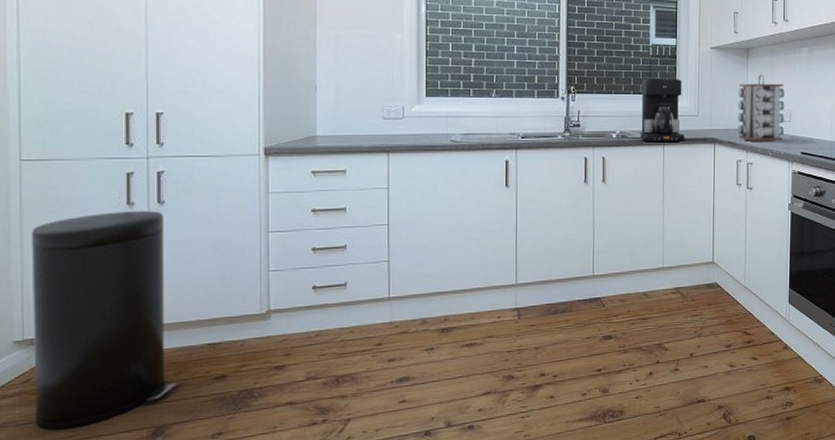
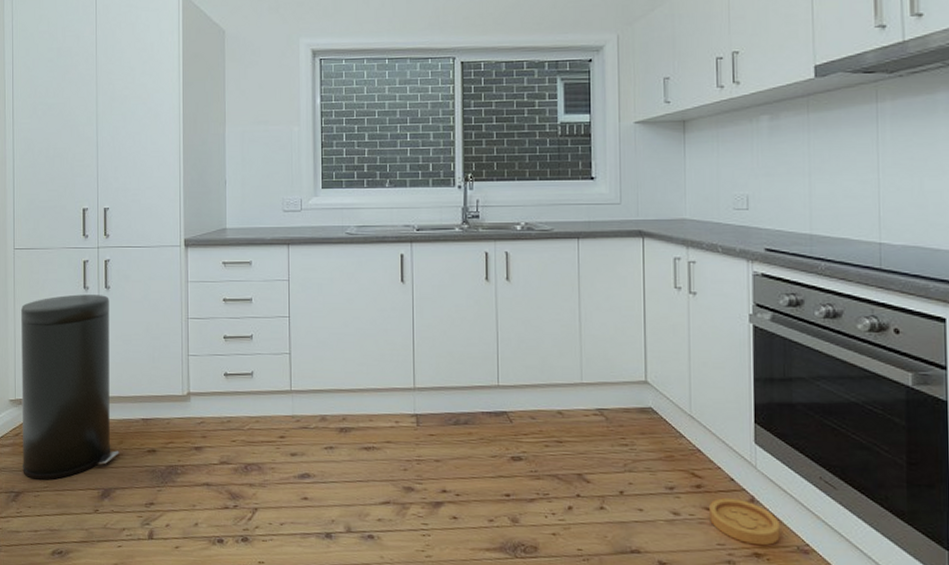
coffee maker: present [640,78,685,143] -> none [549,161,605,236]
spice rack: present [738,73,785,142] -> none [673,150,739,236]
pet bowl: none [756,348,803,382] -> present [710,498,780,546]

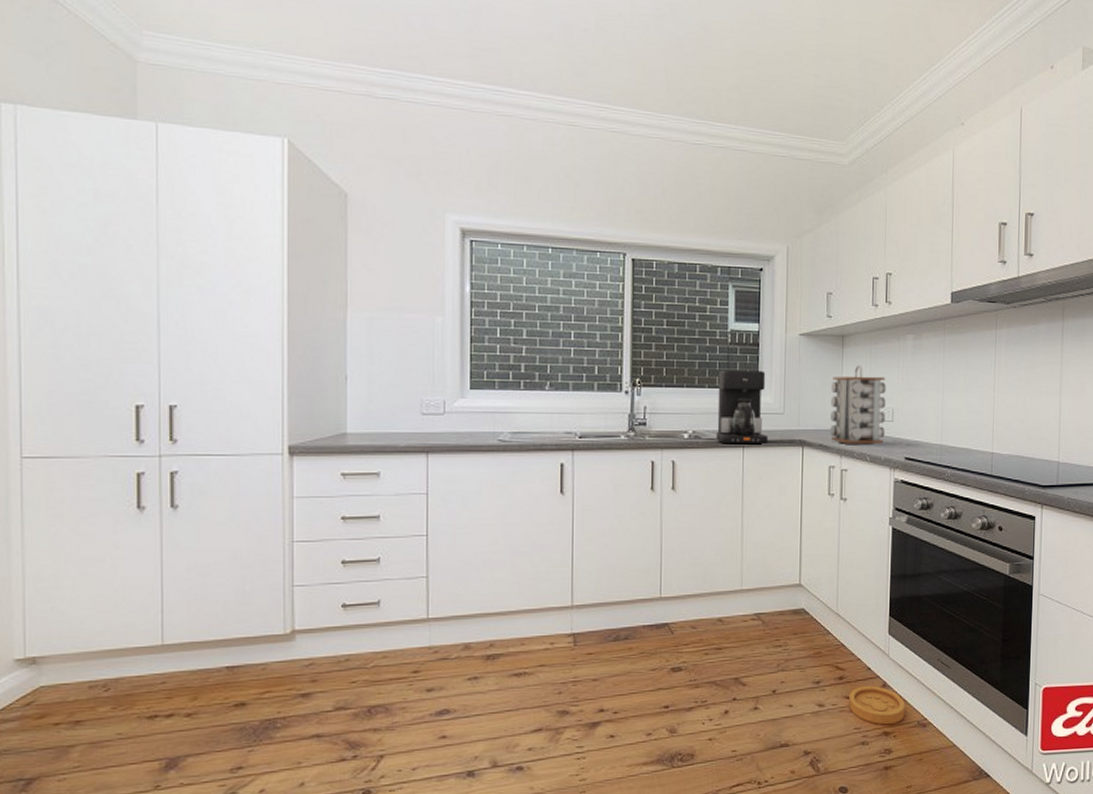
pedal bin: present [20,294,119,481] -> none [33,516,192,759]
coffee maker: none [549,161,605,236] -> present [715,370,769,445]
spice rack: none [673,150,739,236] -> present [830,364,886,446]

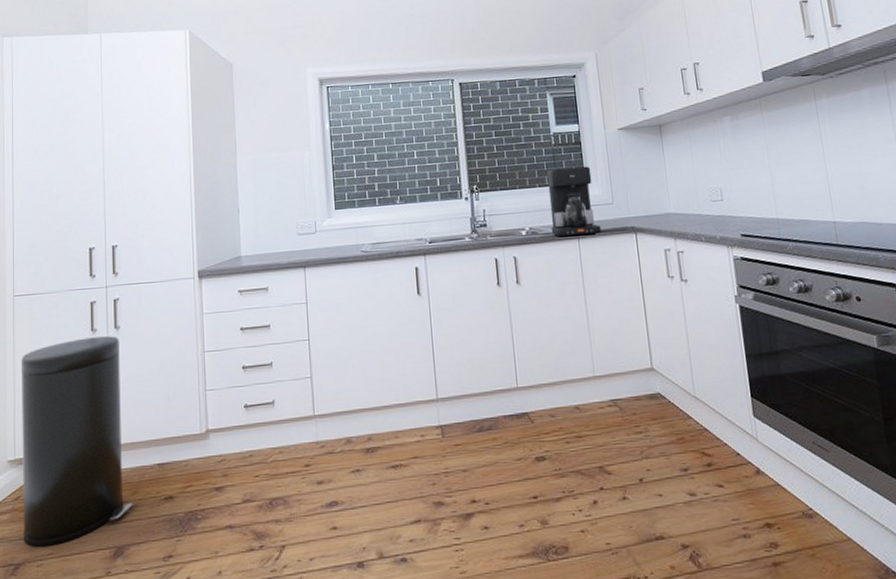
pedal bin: none [33,516,192,759] -> present [21,336,133,547]
spice rack: present [830,364,886,446] -> none [655,150,717,228]
pet bowl: present [849,686,905,725] -> none [721,472,787,516]

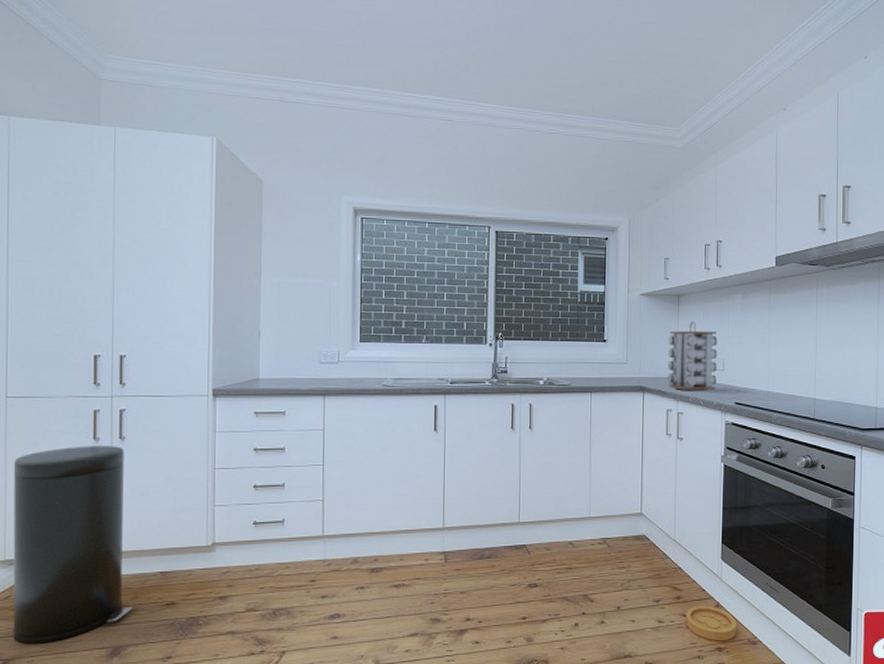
coffee maker: present [546,166,602,238] -> none [567,325,613,390]
spice rack: none [655,150,717,228] -> present [668,320,717,392]
pet bowl: none [721,472,787,516] -> present [686,606,737,642]

